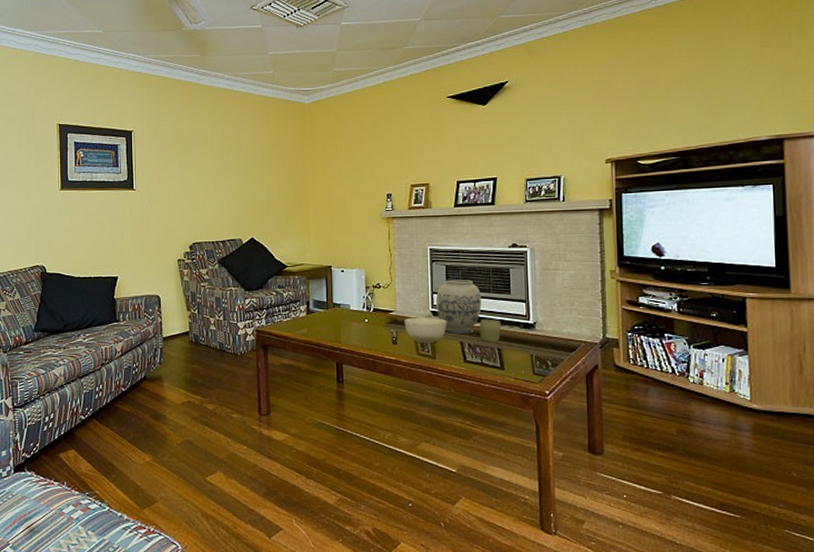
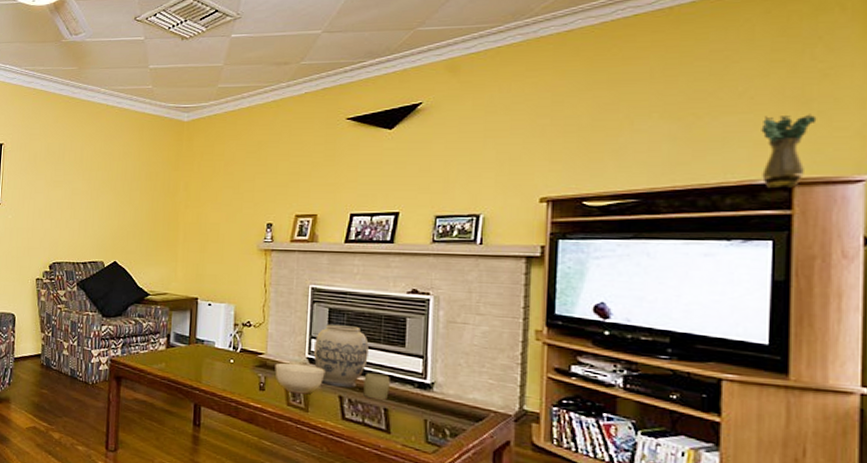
vase: none [759,83,796,145] -> present [761,114,817,191]

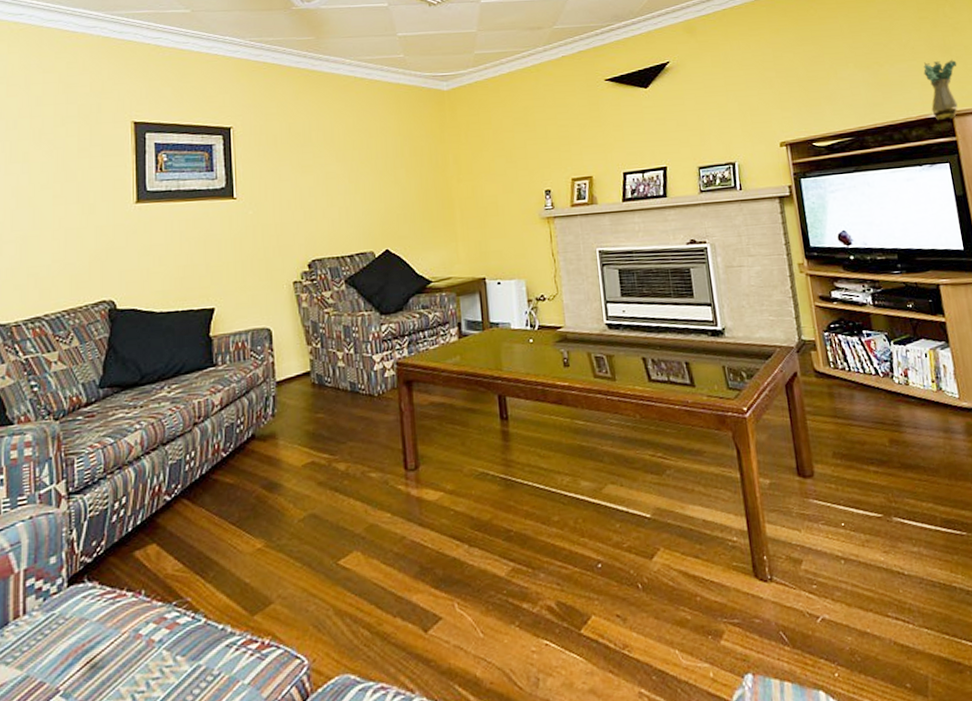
bowl: present [275,362,325,395] -> none [575,331,626,364]
vase: present [313,324,369,389] -> none [610,284,663,350]
mug: present [363,372,390,401] -> none [662,327,688,356]

